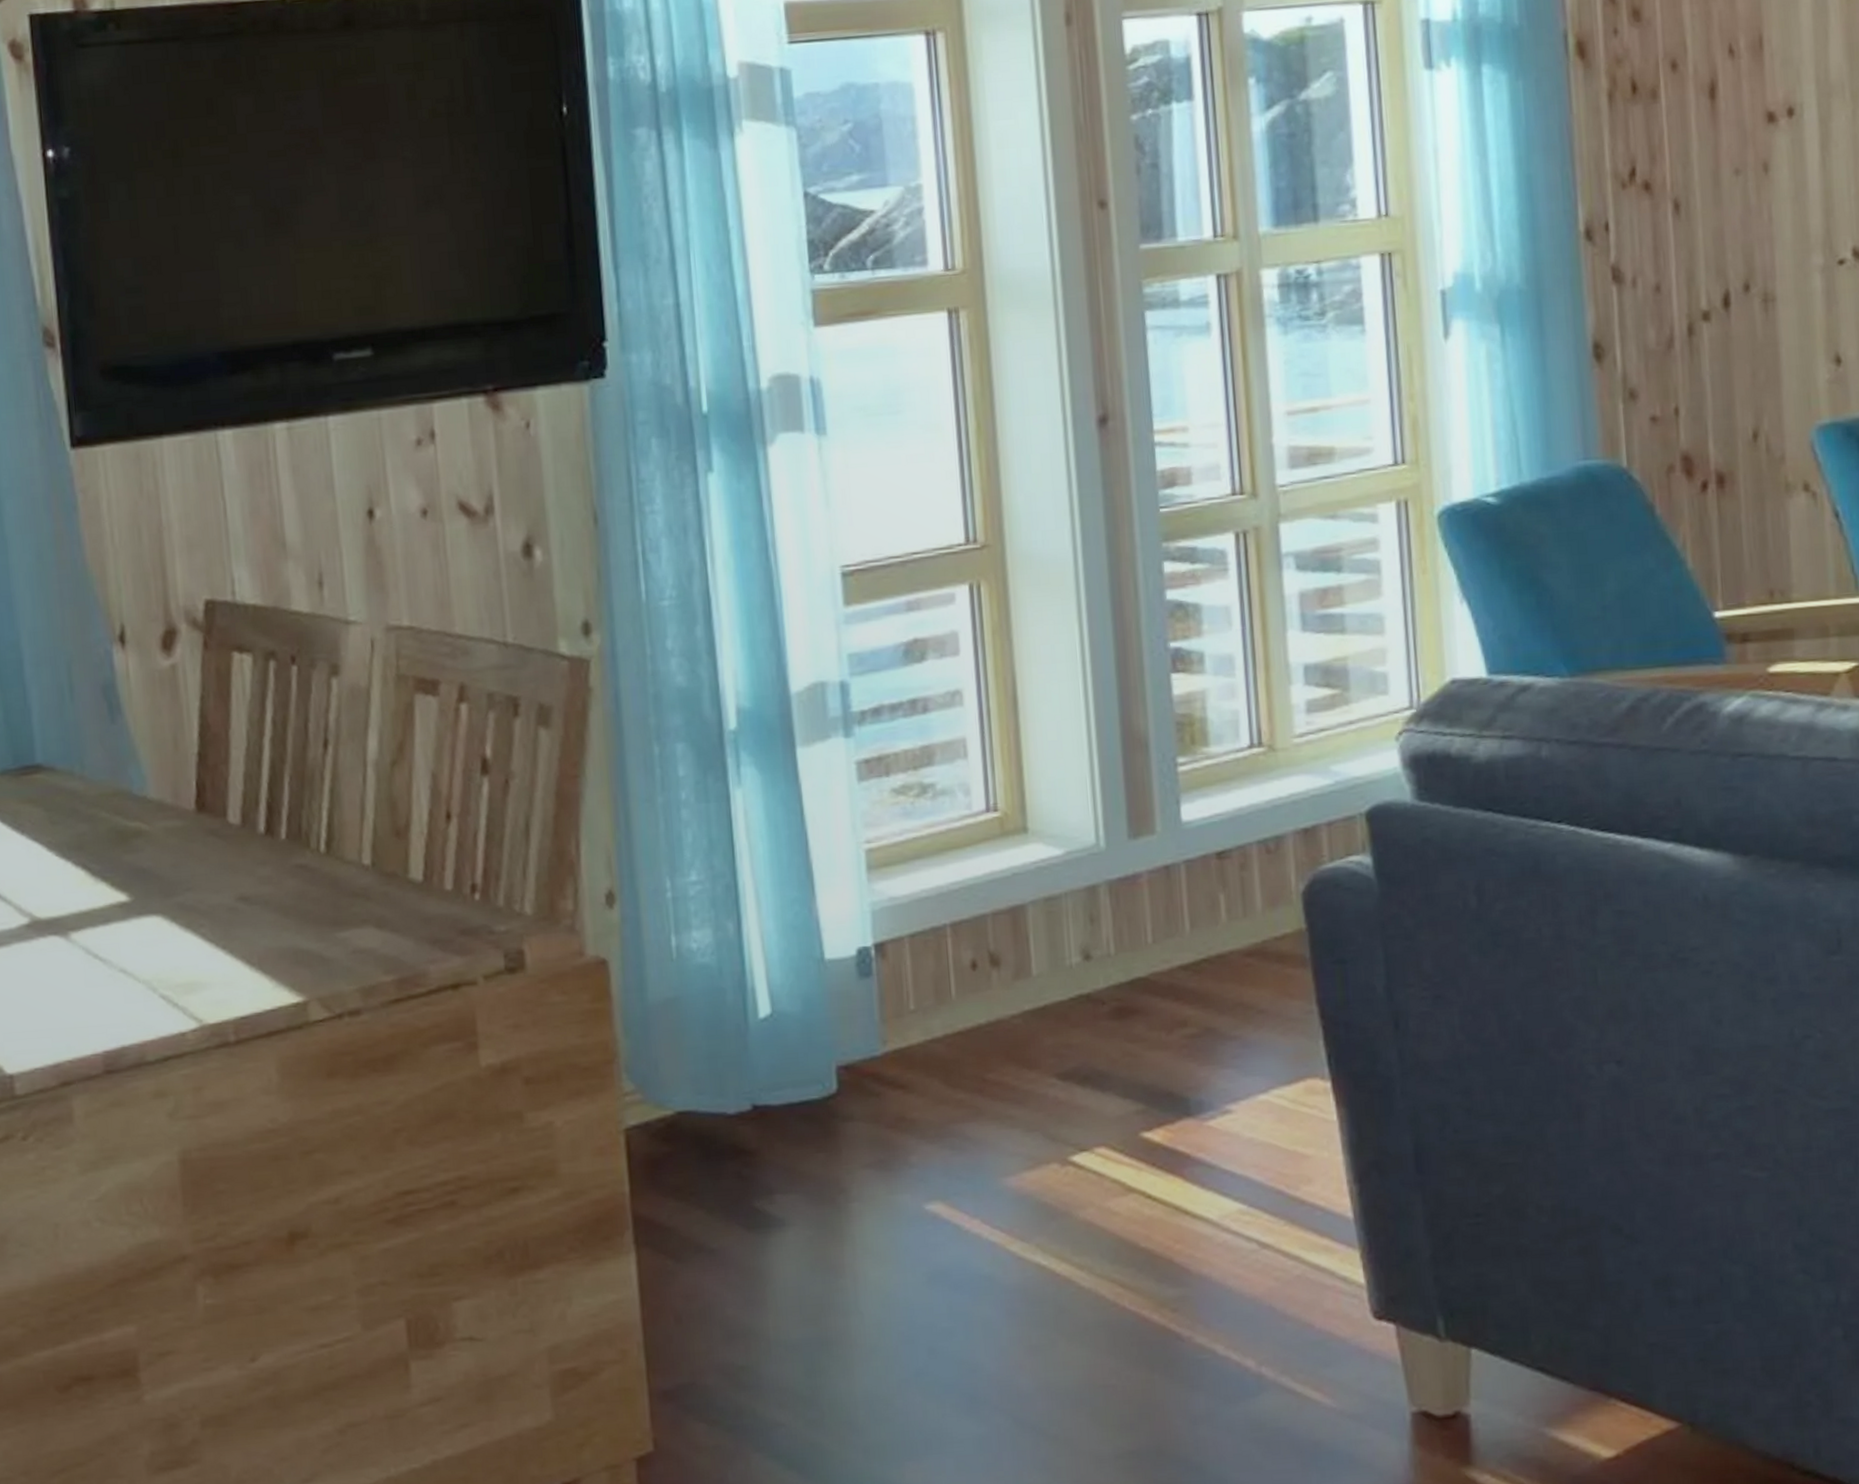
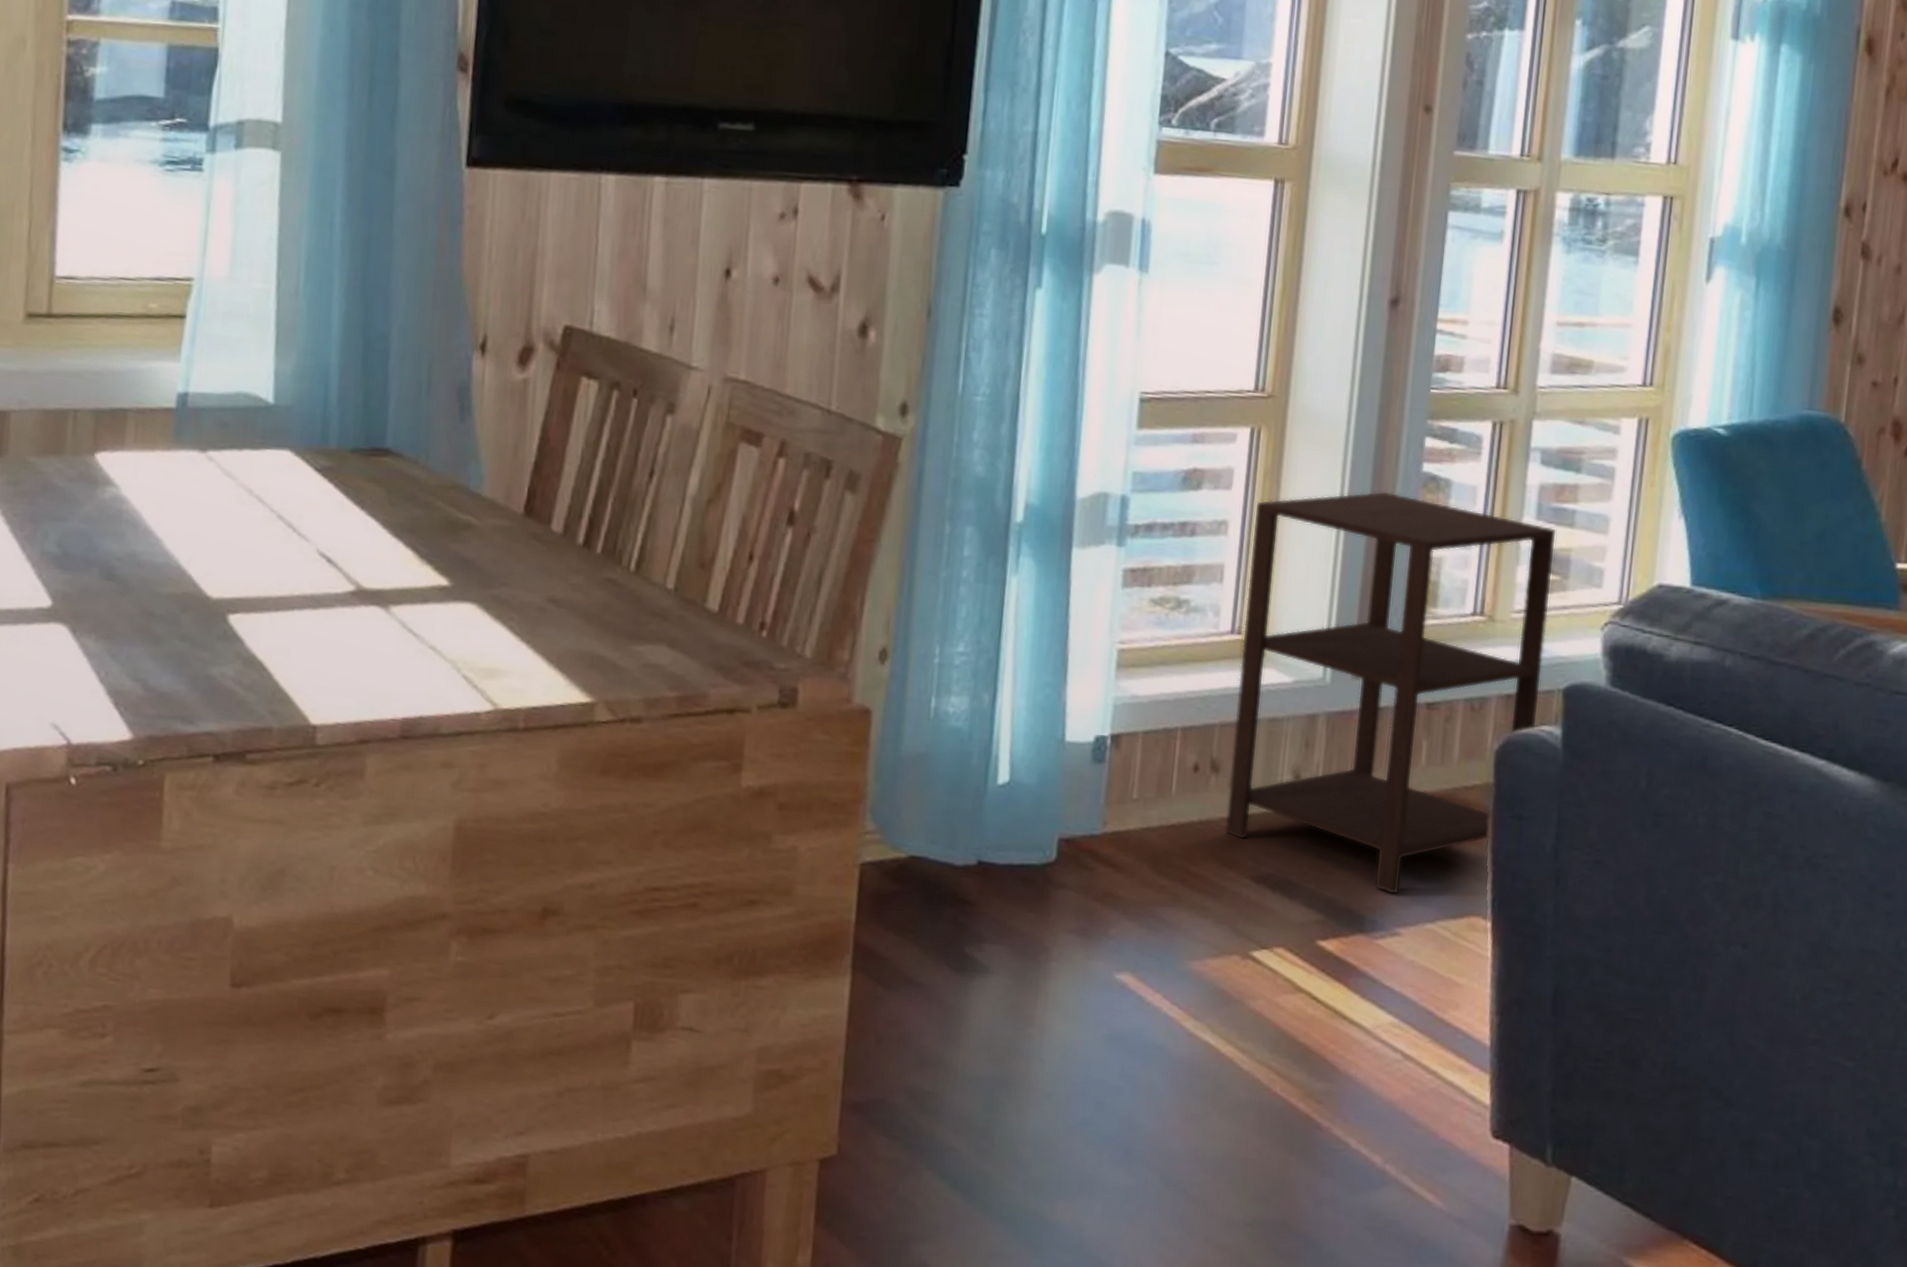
side table: none [989,628,1343,1069] -> present [1225,491,1557,895]

